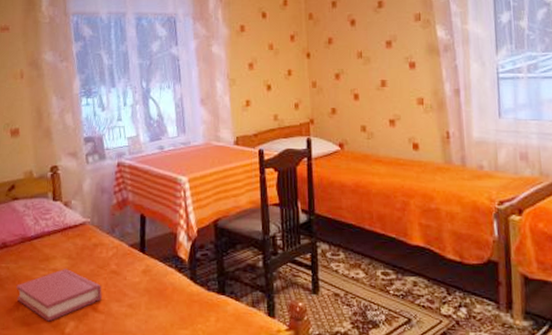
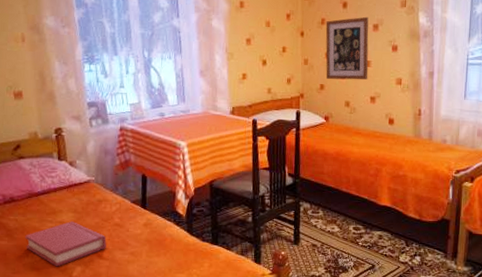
wall art: none [333,33,385,103] -> present [325,16,369,80]

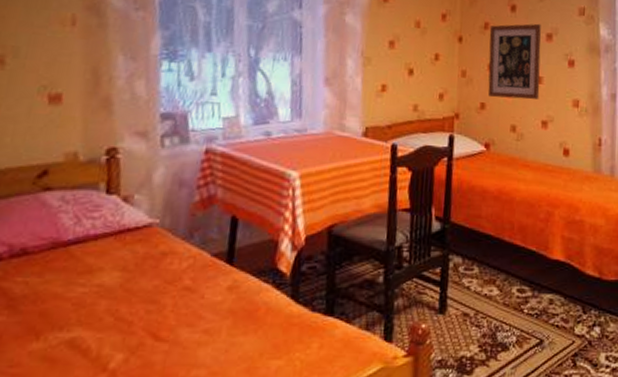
hardback book: present [25,221,107,267] -> none [36,284,168,355]

